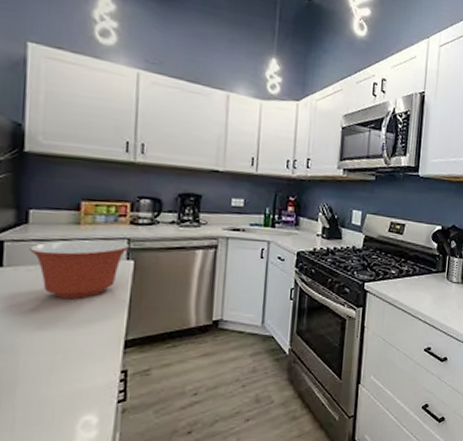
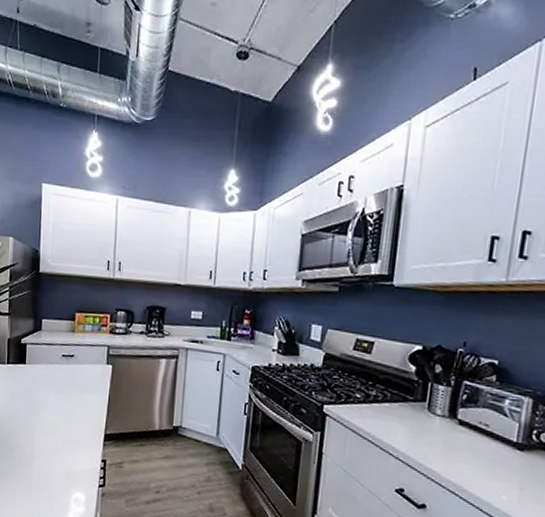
mixing bowl: present [29,239,130,298] -> none [42,345,109,395]

